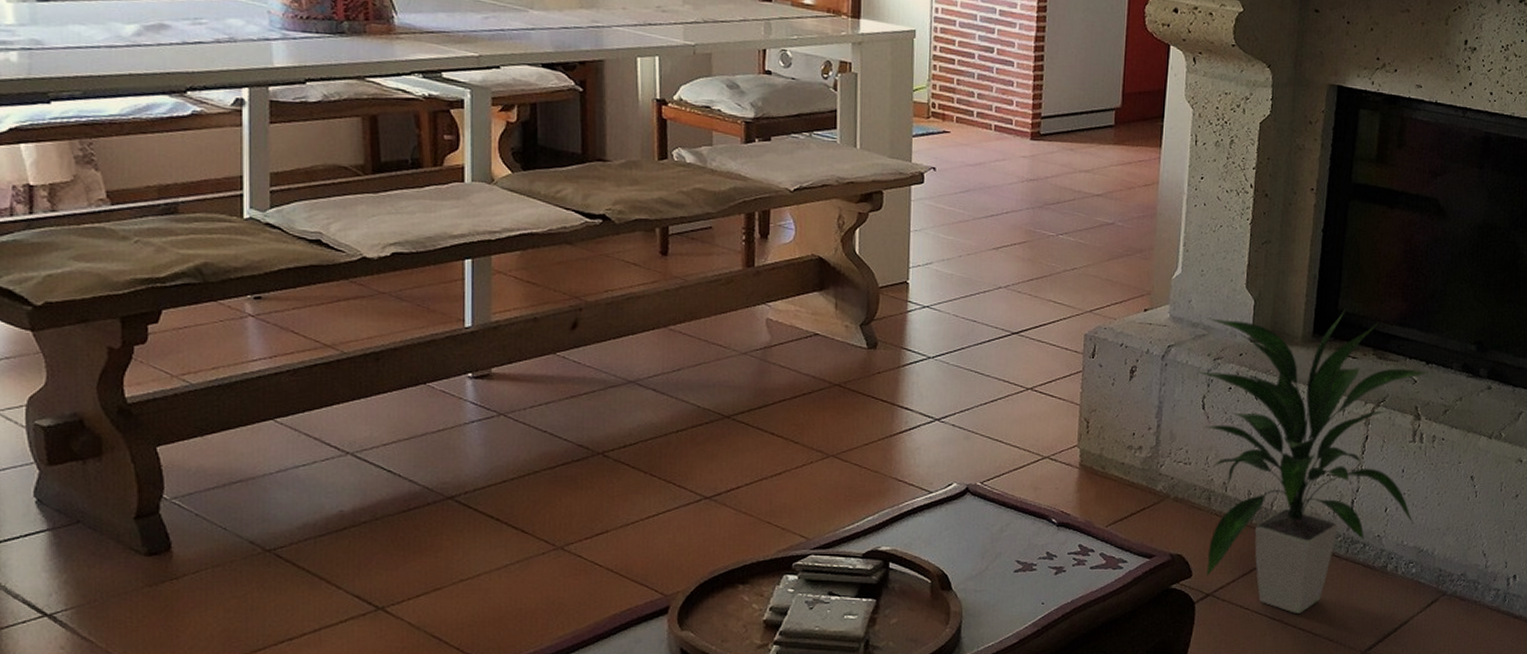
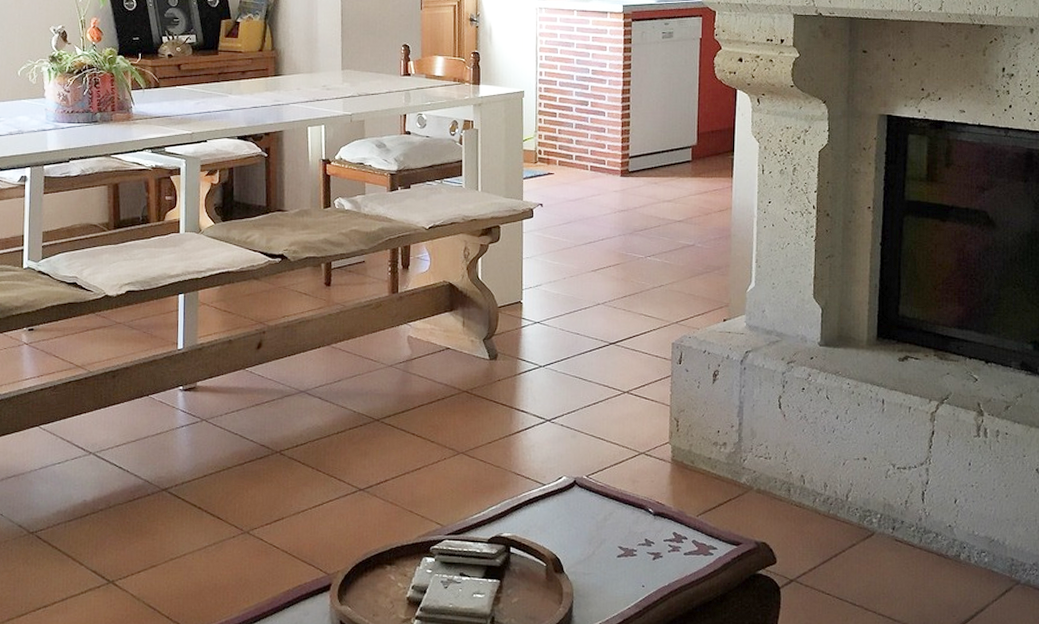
indoor plant: present [1196,311,1430,613] -> none [771,316,989,600]

